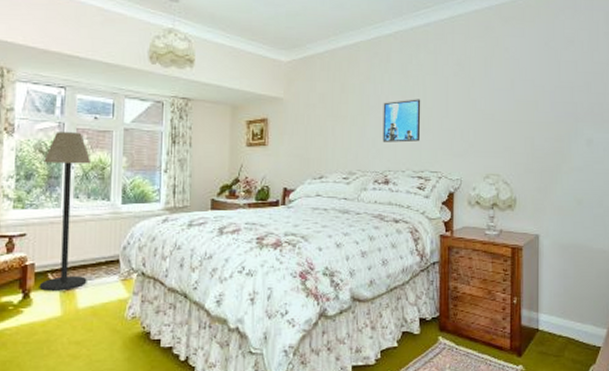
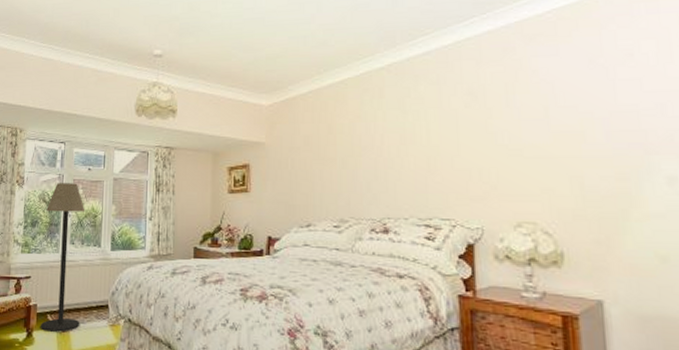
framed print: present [382,99,421,143] -> none [377,136,426,186]

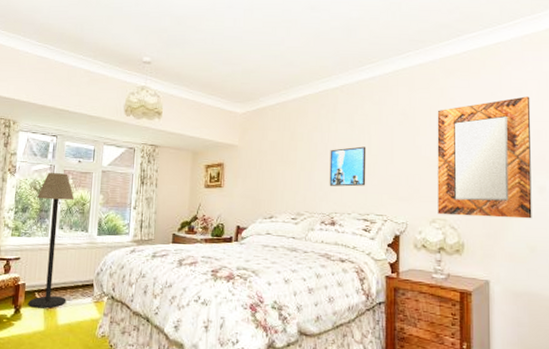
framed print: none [377,136,426,186] -> present [329,146,367,187]
home mirror: none [515,60,660,219] -> present [437,96,532,219]

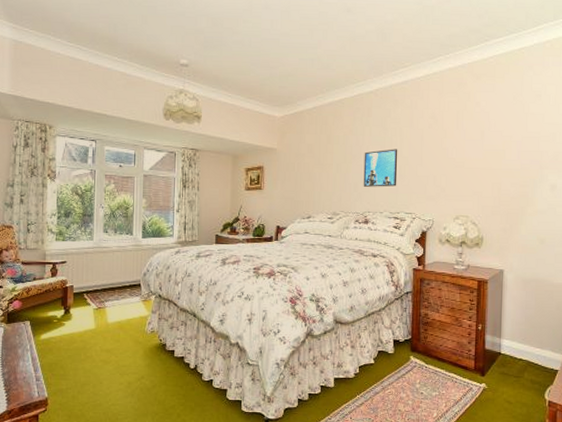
floor lamp: present [28,173,75,309] -> none [77,178,118,308]
home mirror: present [437,96,532,219] -> none [461,100,548,214]

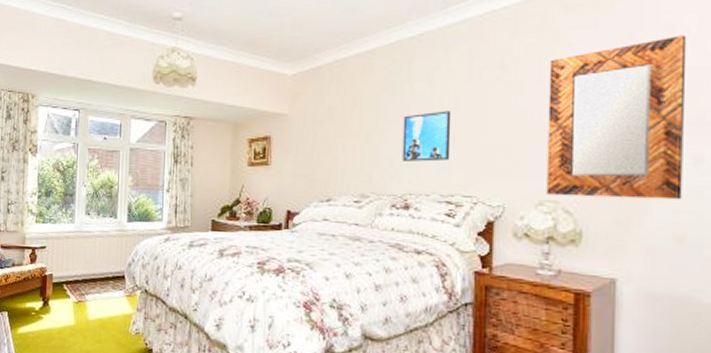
home mirror: none [461,100,548,214] -> present [546,35,687,200]

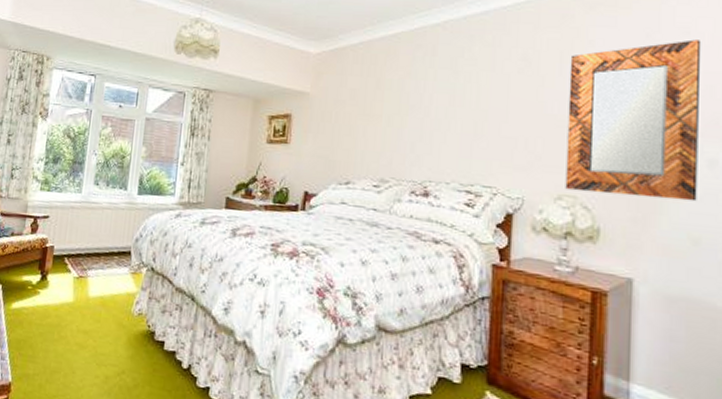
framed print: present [402,111,452,162] -> none [423,99,474,149]

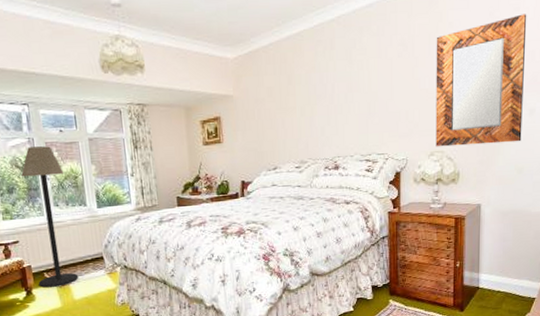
floor lamp: none [56,118,113,277] -> present [21,146,79,288]

